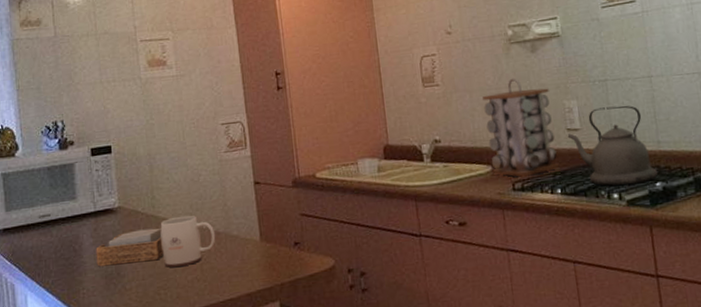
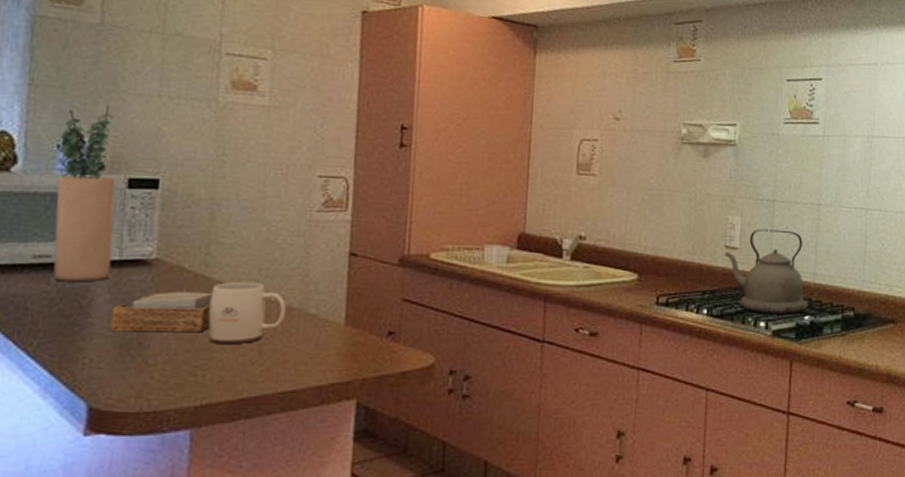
vase: none [42,96,90,234] -> present [53,105,116,282]
spice rack: present [482,77,560,177] -> none [637,181,714,291]

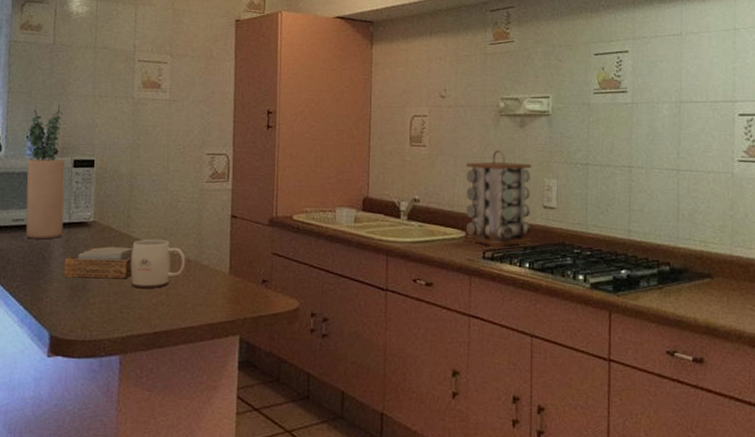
spice rack: none [637,181,714,291] -> present [465,149,532,247]
kettle: present [724,229,808,315] -> none [543,190,624,269]

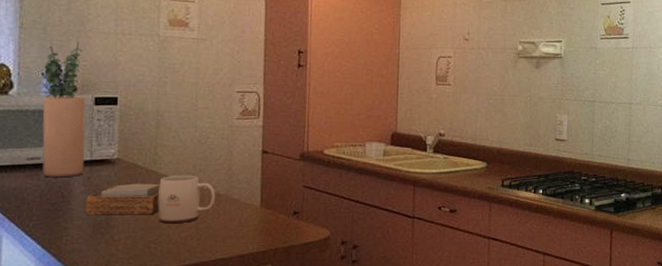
spice rack: present [465,149,532,247] -> none [486,88,546,176]

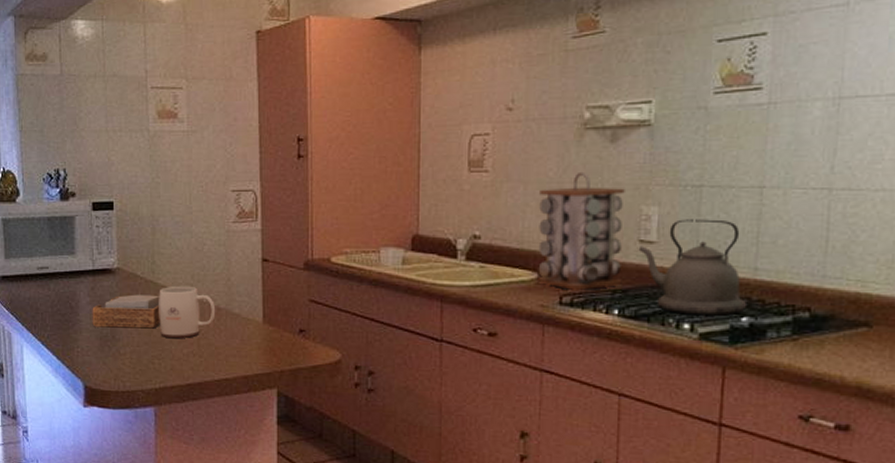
vase: present [42,41,86,178] -> none [44,142,88,288]
spice rack: none [486,88,546,176] -> present [537,171,625,290]
kettle: none [555,124,624,193] -> present [638,219,746,316]

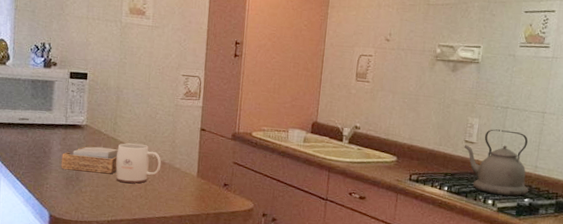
spice rack: present [537,171,625,290] -> none [396,89,459,172]

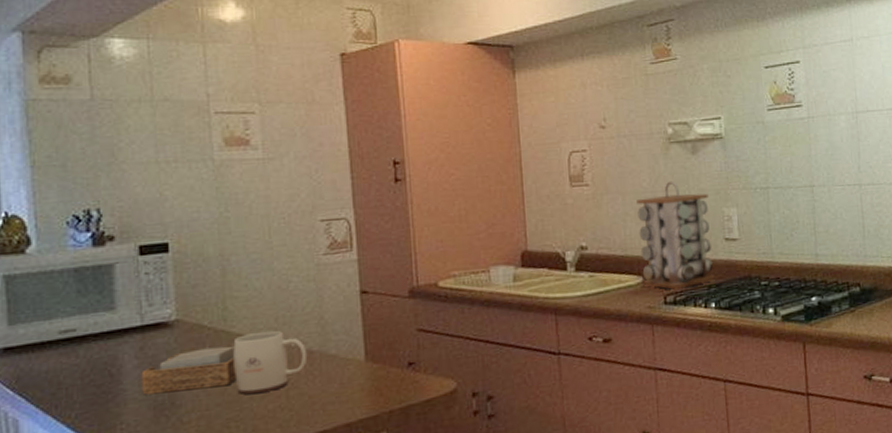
spice rack: none [396,89,459,172] -> present [636,180,715,290]
kettle: present [464,129,528,197] -> none [725,215,814,301]

